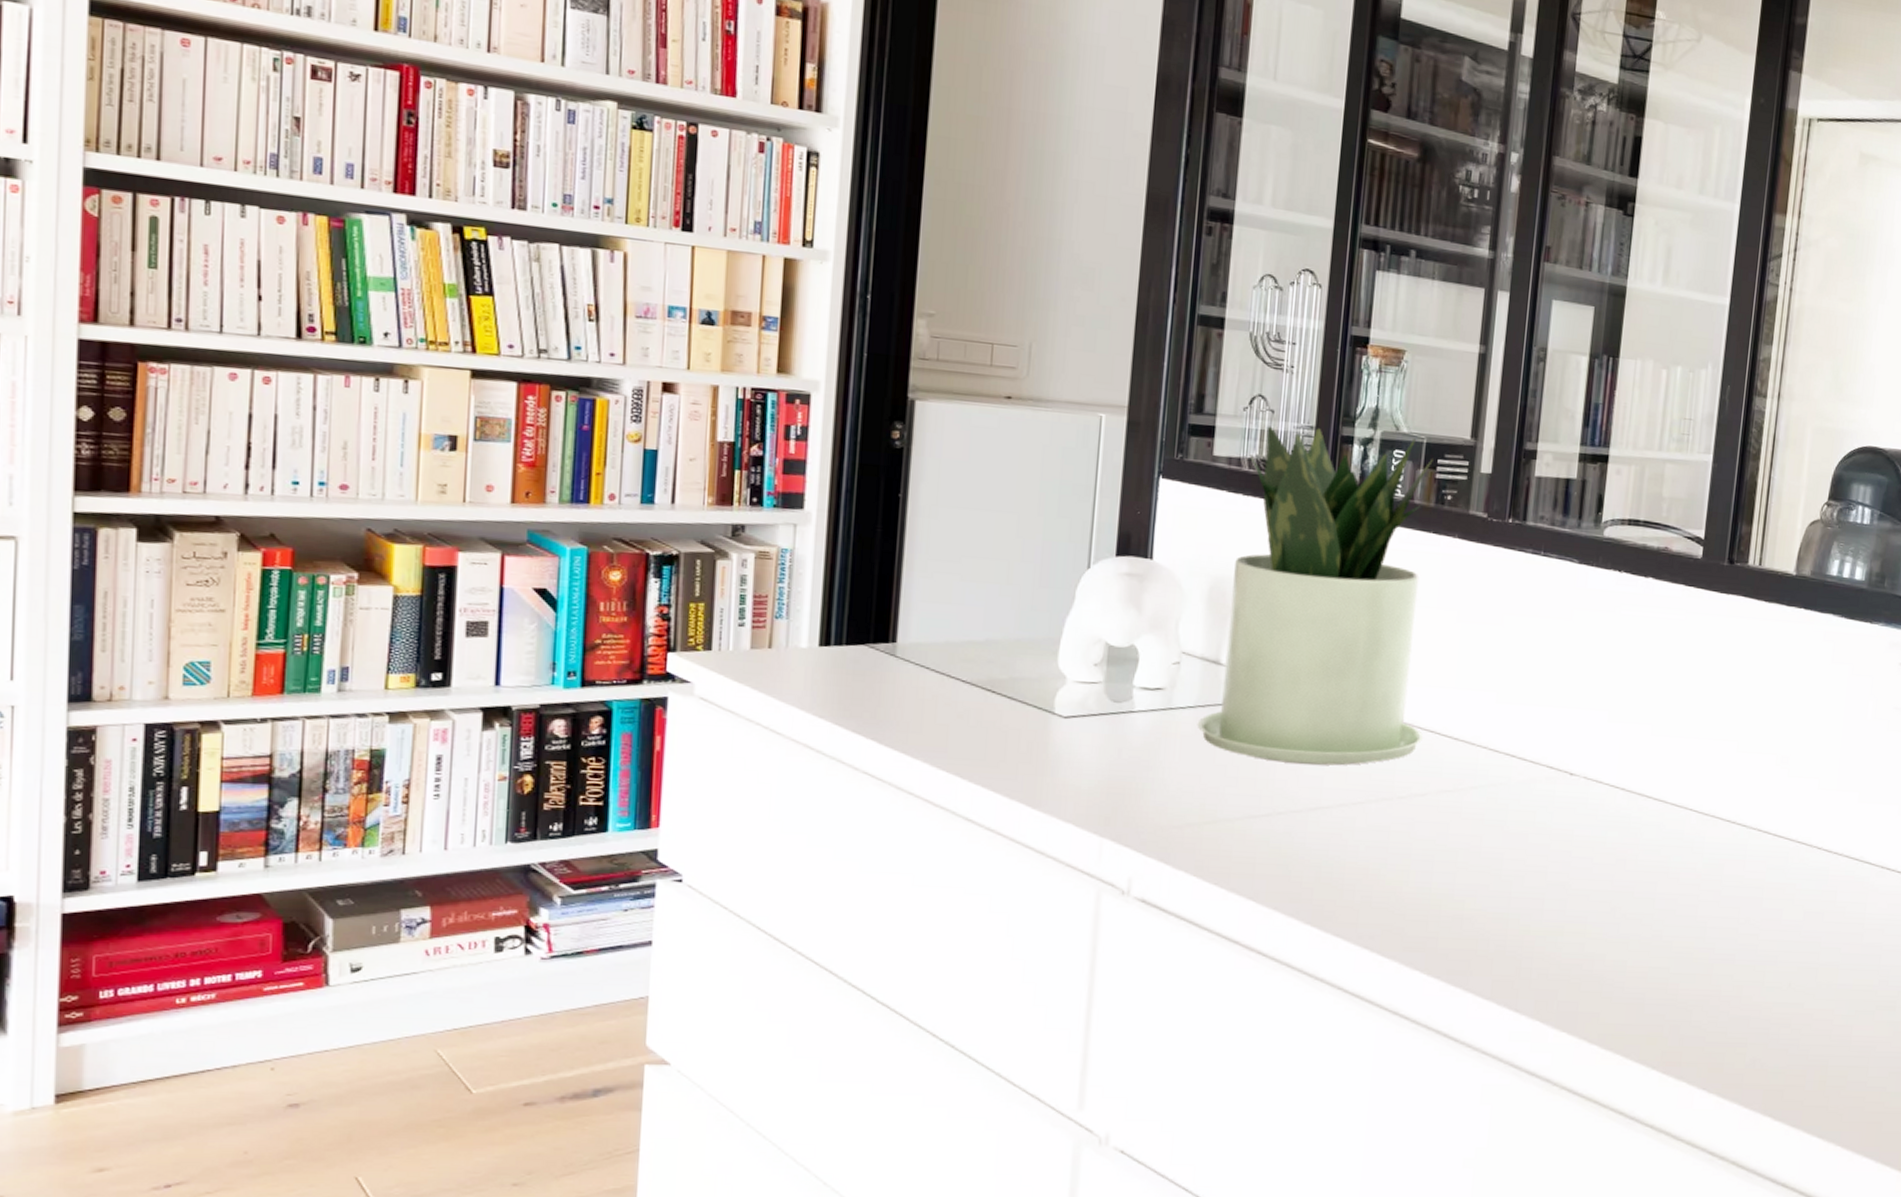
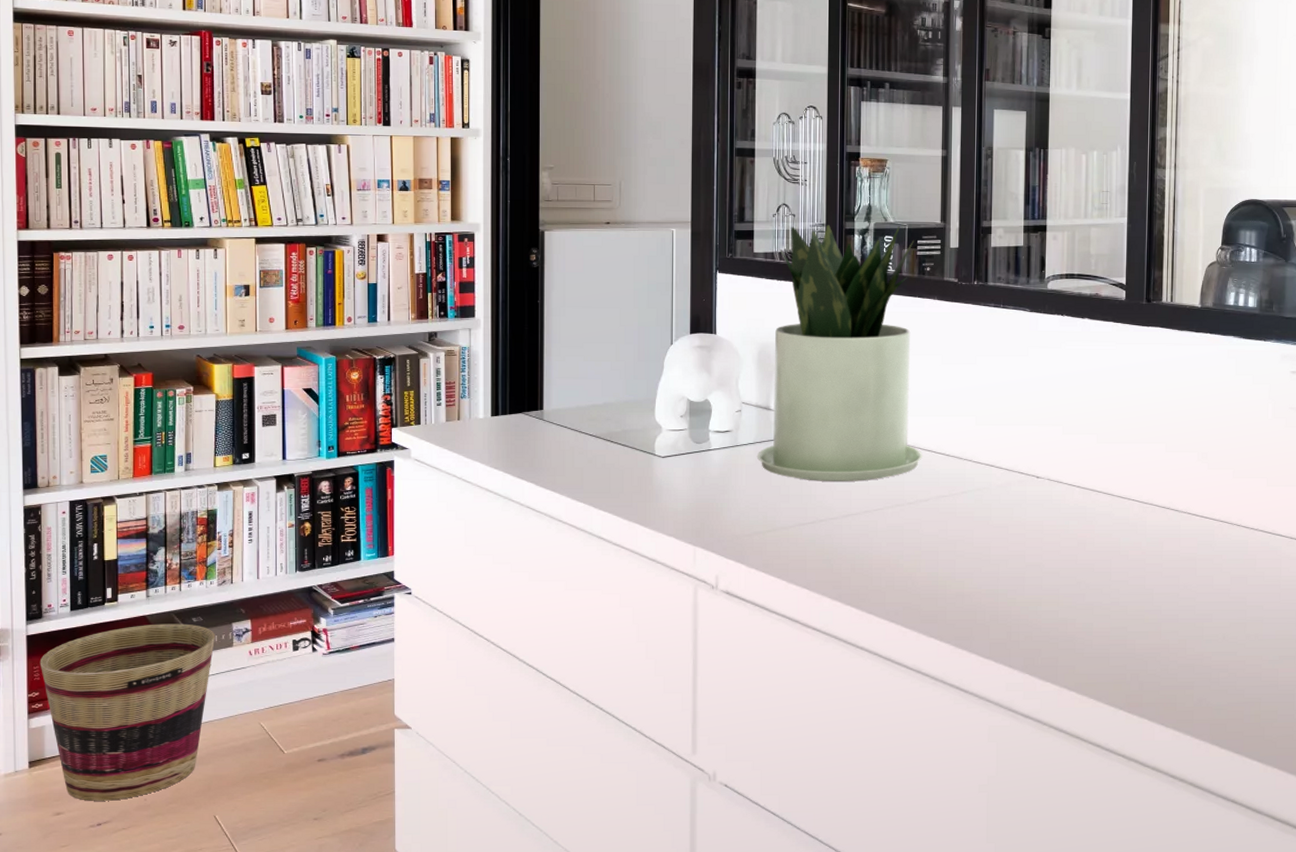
basket: none [81,905,373,1153] -> present [39,623,216,801]

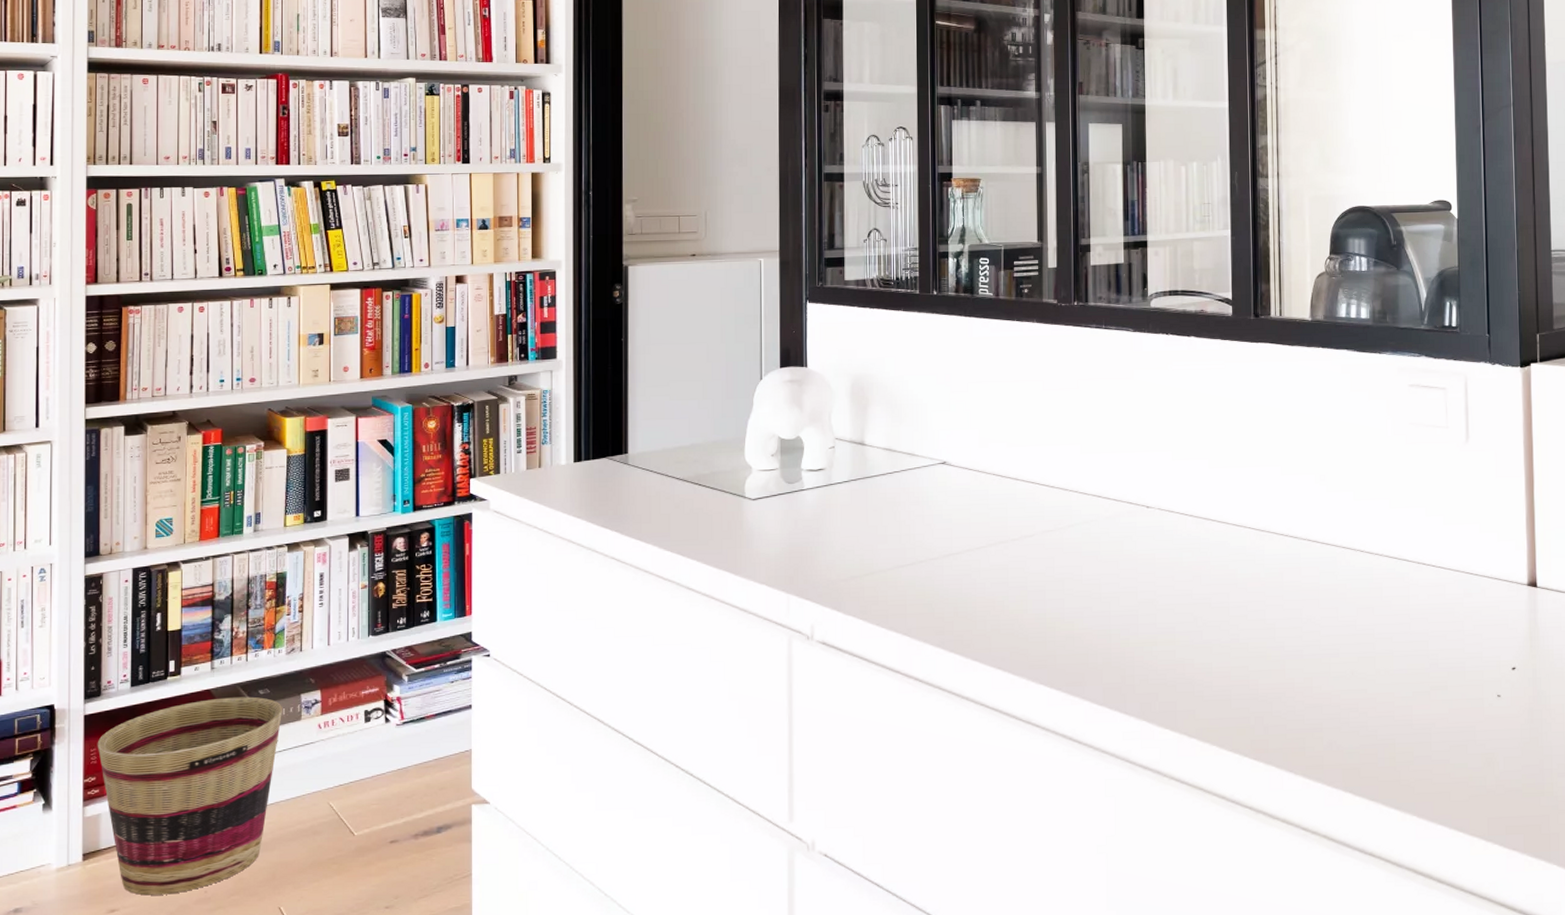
planter: present [756,225,922,481] -> none [852,247,1026,520]

